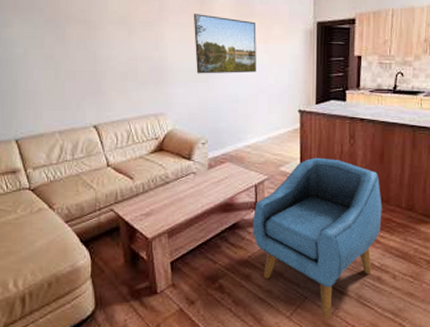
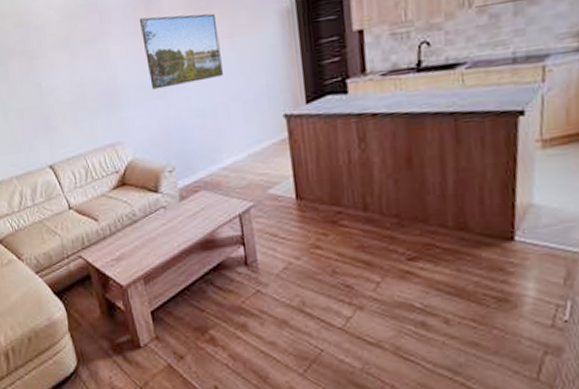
armchair: present [253,157,382,319] -> none [241,171,419,377]

